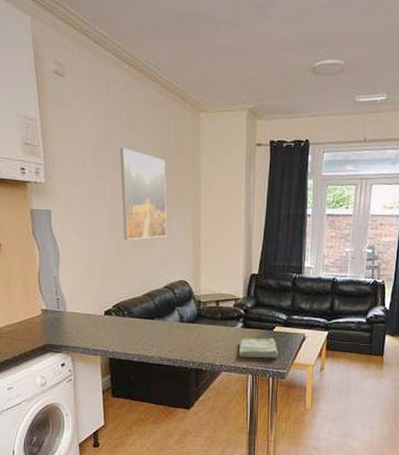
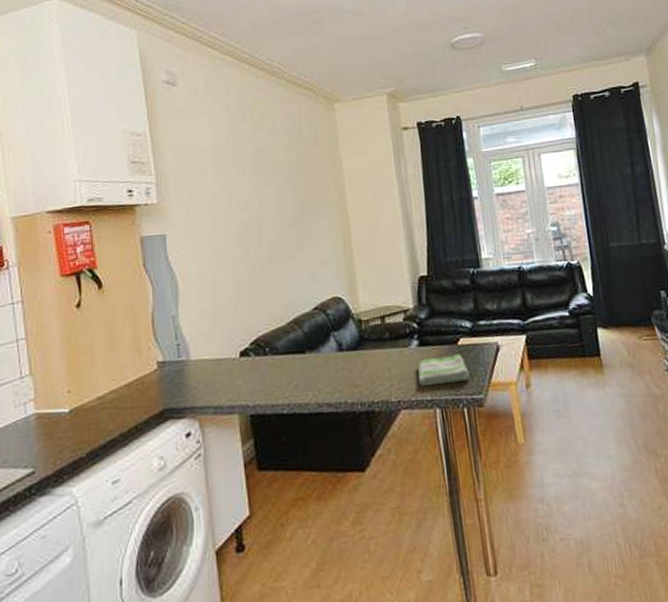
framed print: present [120,147,167,240] -> none [246,151,311,258]

